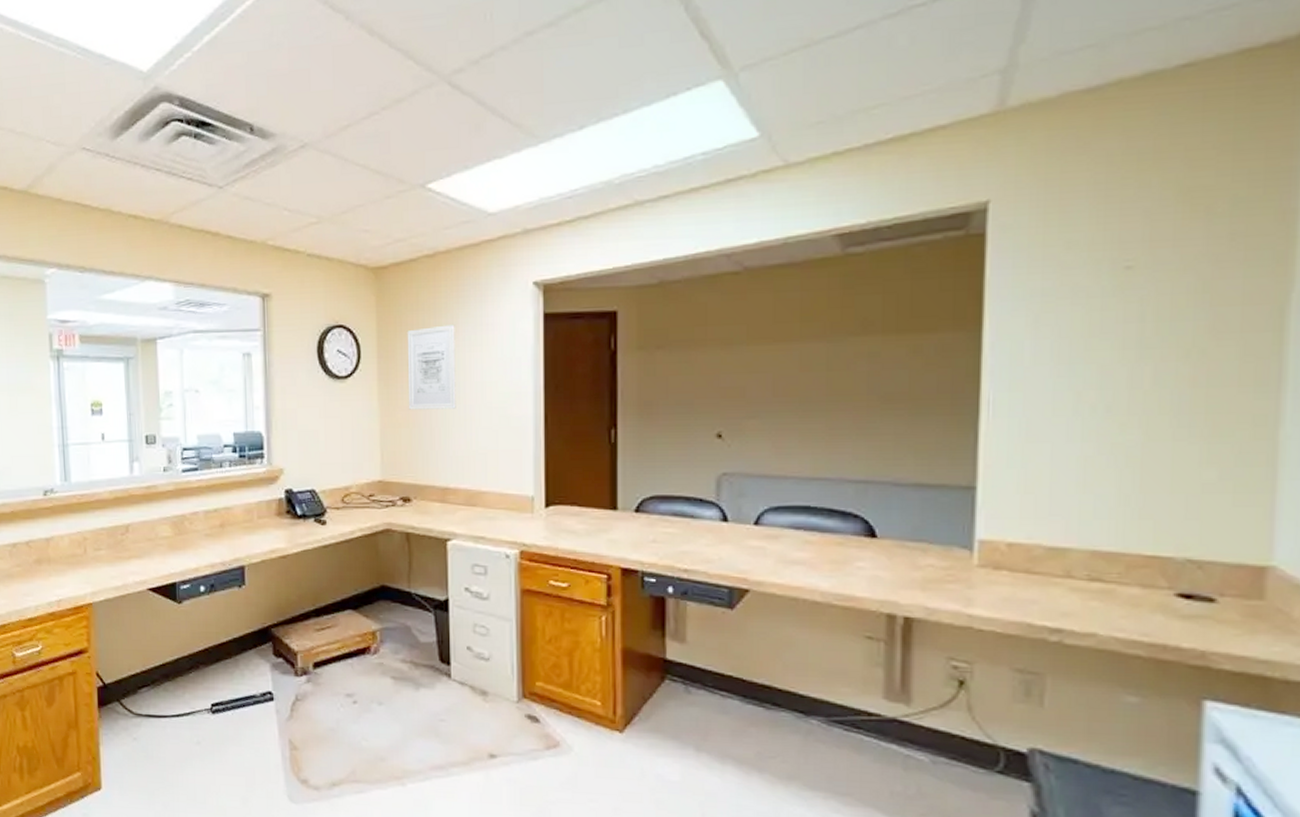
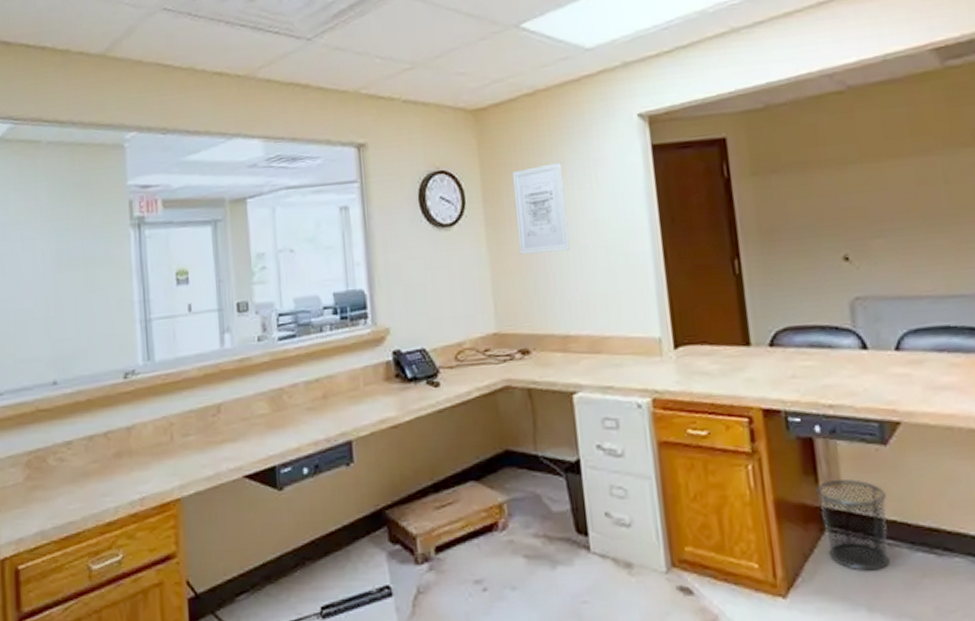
waste bin: none [662,635,726,717] -> present [816,479,891,571]

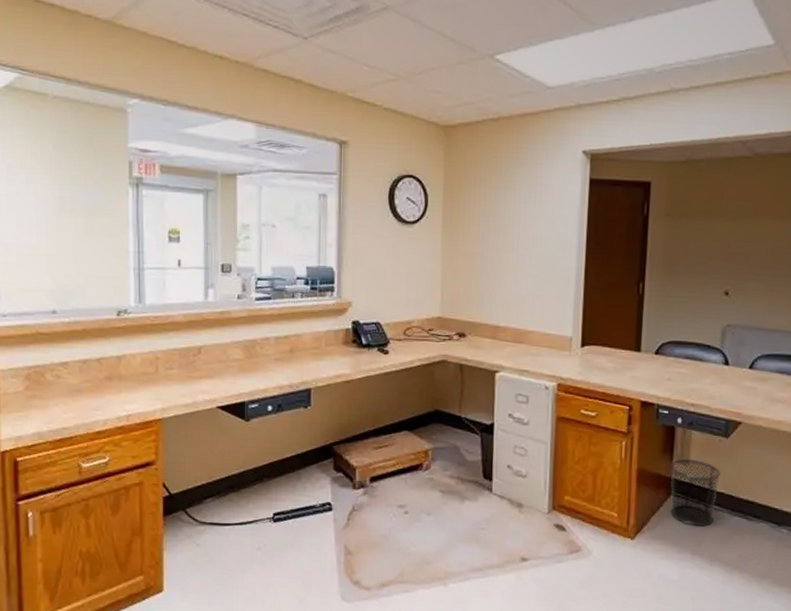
wall art: present [511,162,570,255] -> none [468,182,513,257]

